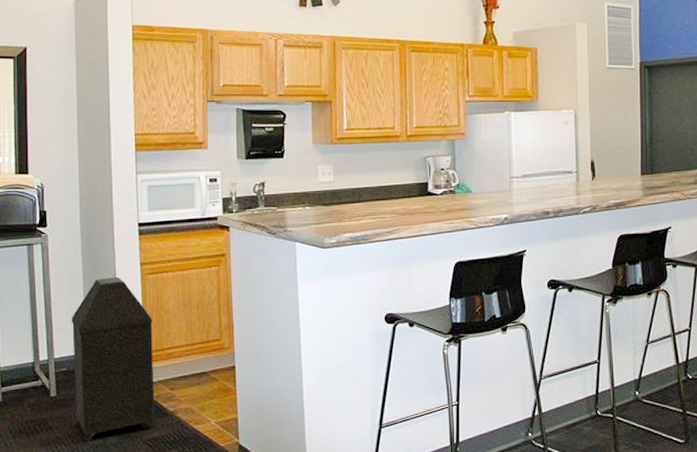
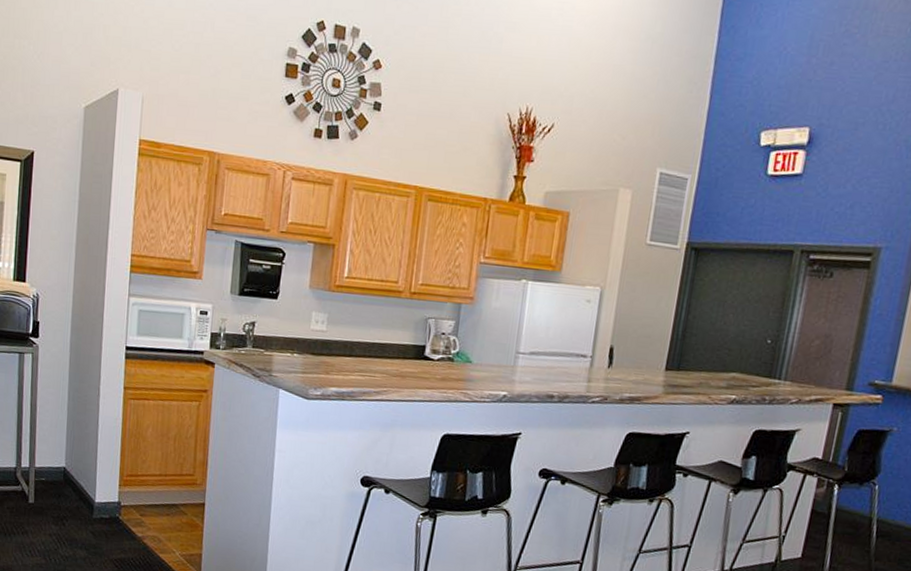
trash can: present [71,276,155,441] -> none [50,396,130,551]

